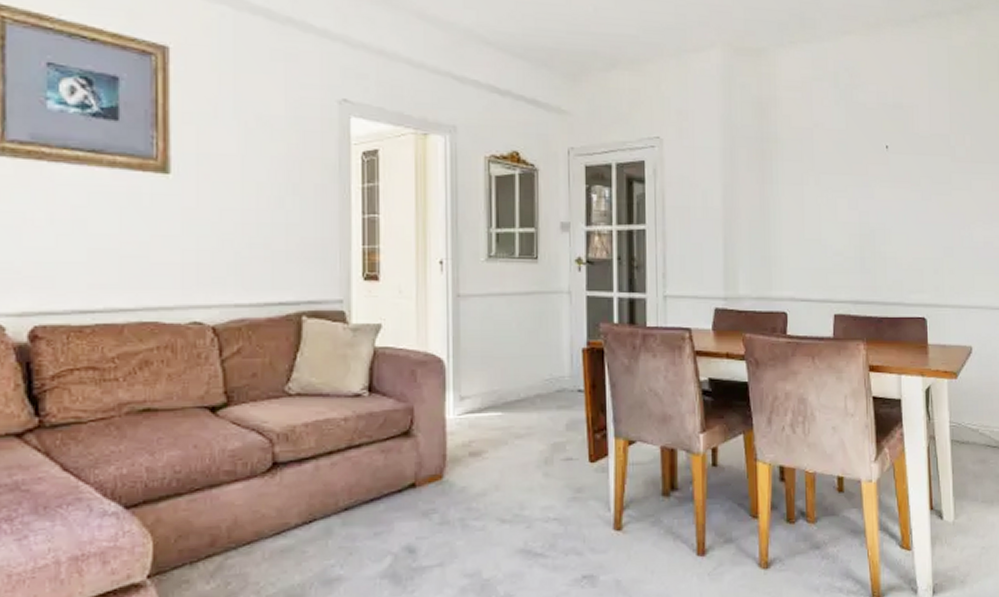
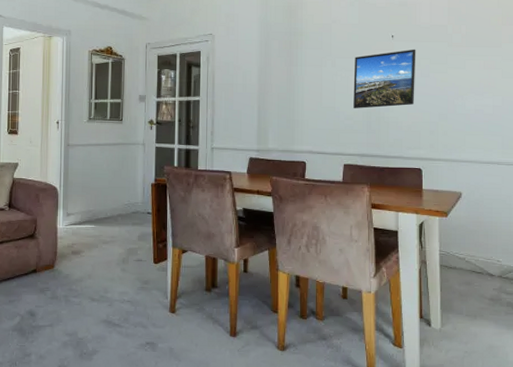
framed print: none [842,163,915,241] -> present [353,49,416,108]

